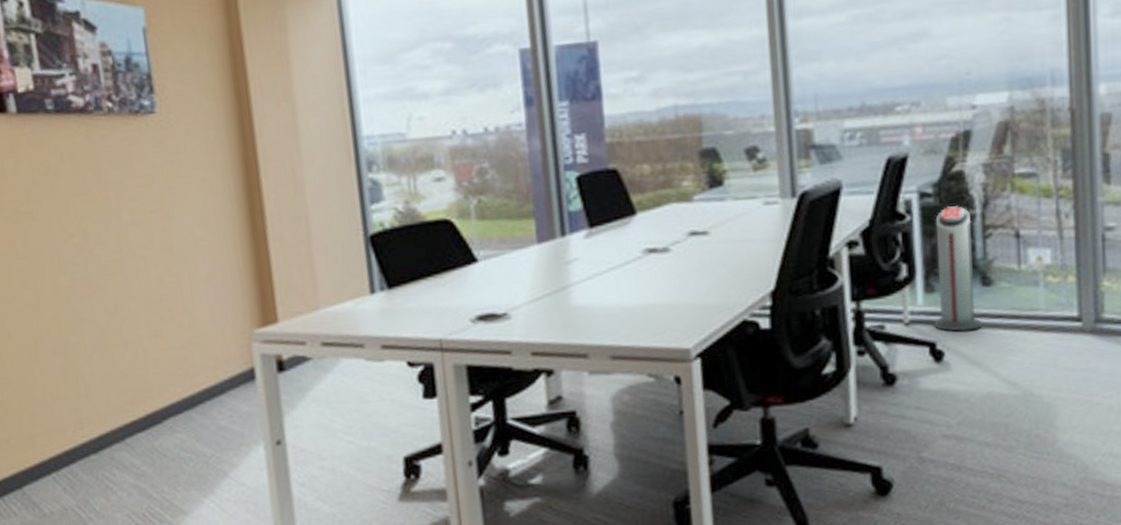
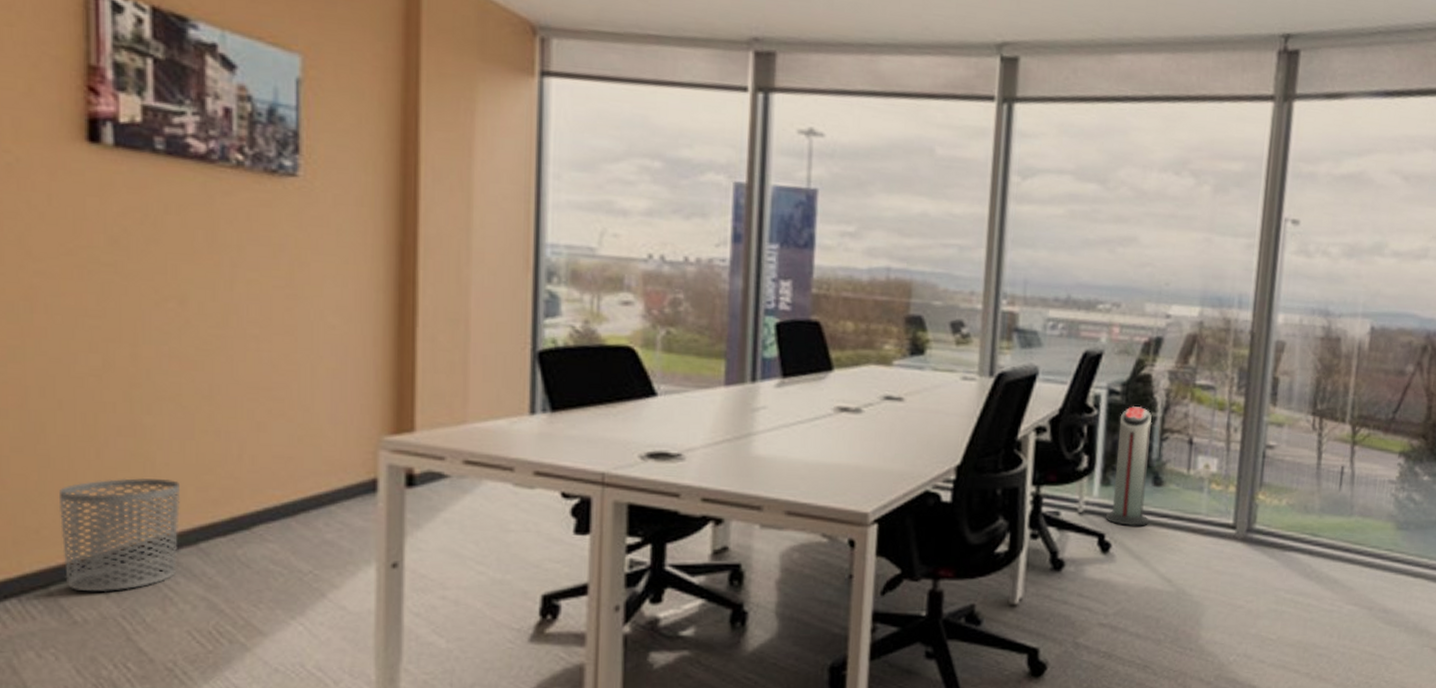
waste bin: none [19,388,112,488] -> present [58,478,180,593]

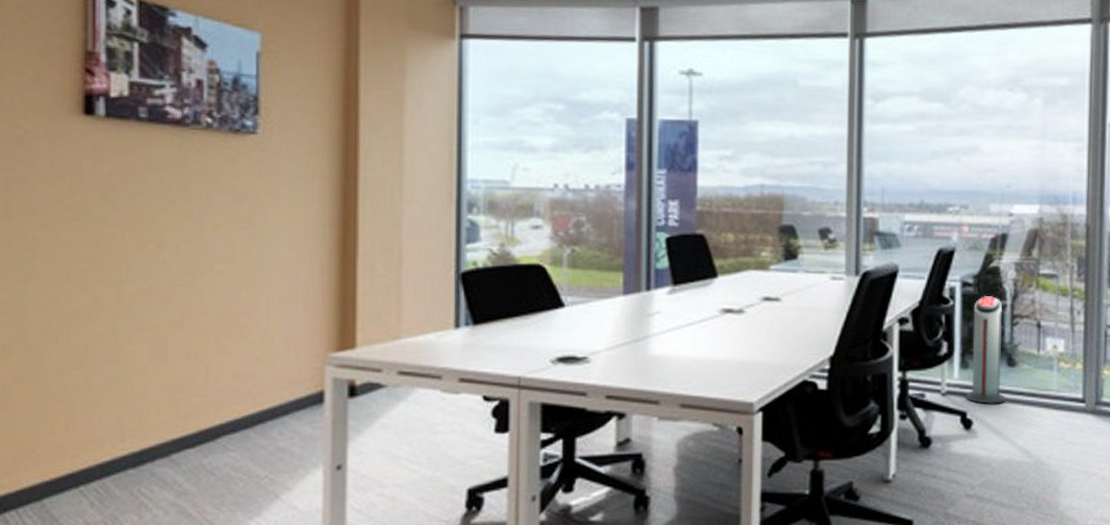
waste bin: present [58,478,180,593] -> none [52,400,155,502]

